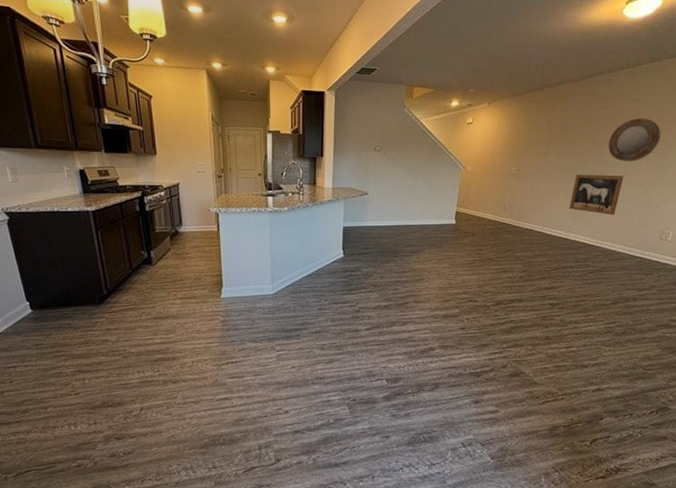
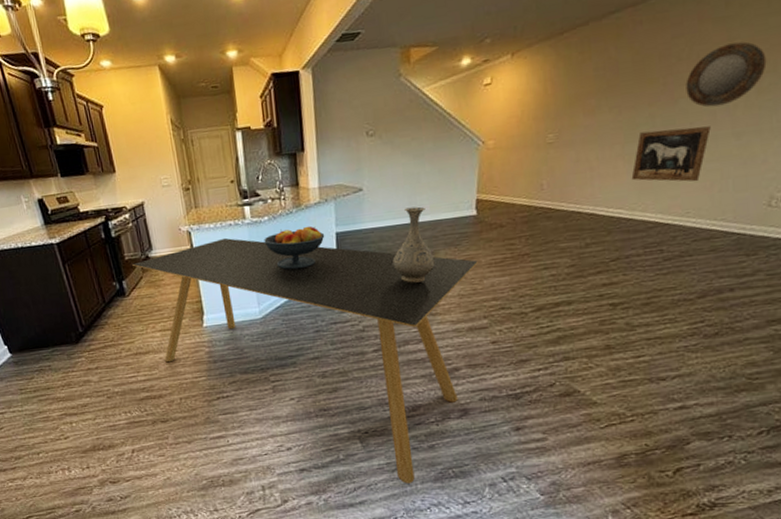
dining table: none [162,221,454,446] -> present [132,238,478,484]
fruit bowl: none [282,219,334,255] -> present [264,226,325,270]
vase: none [387,212,421,274] -> present [392,206,435,283]

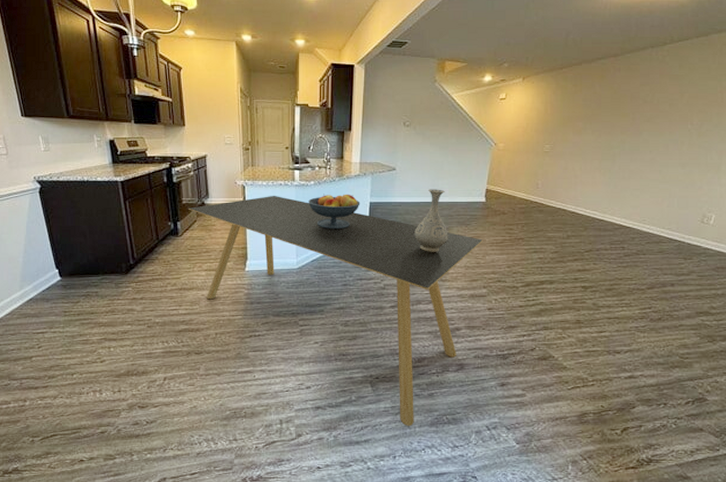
wall art: present [631,126,711,182] -> none [605,153,664,197]
home mirror: present [685,41,767,108] -> none [648,96,705,141]

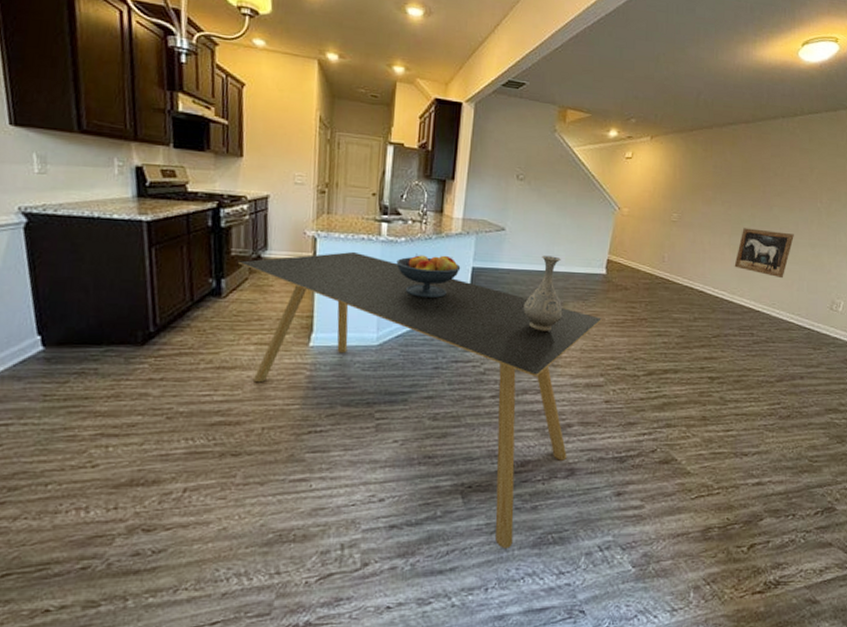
wall art: none [605,153,664,197] -> present [734,228,794,279]

